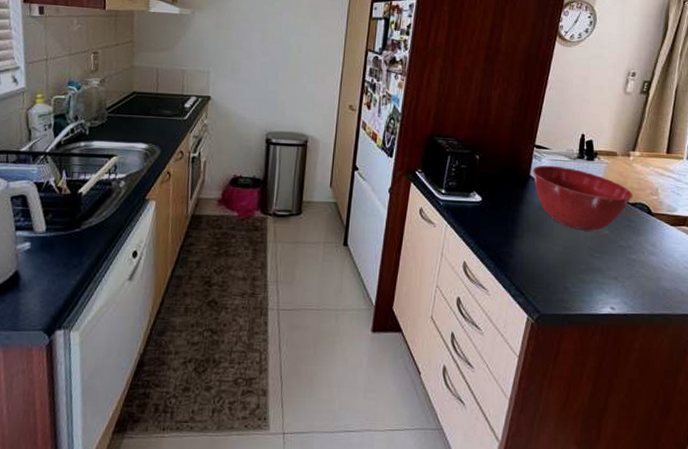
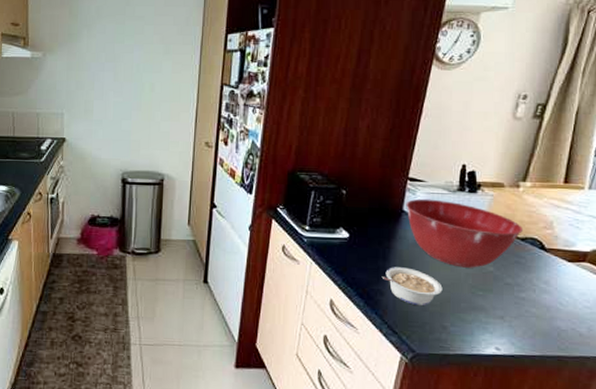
legume: none [510,230,565,267] -> present [381,267,443,305]

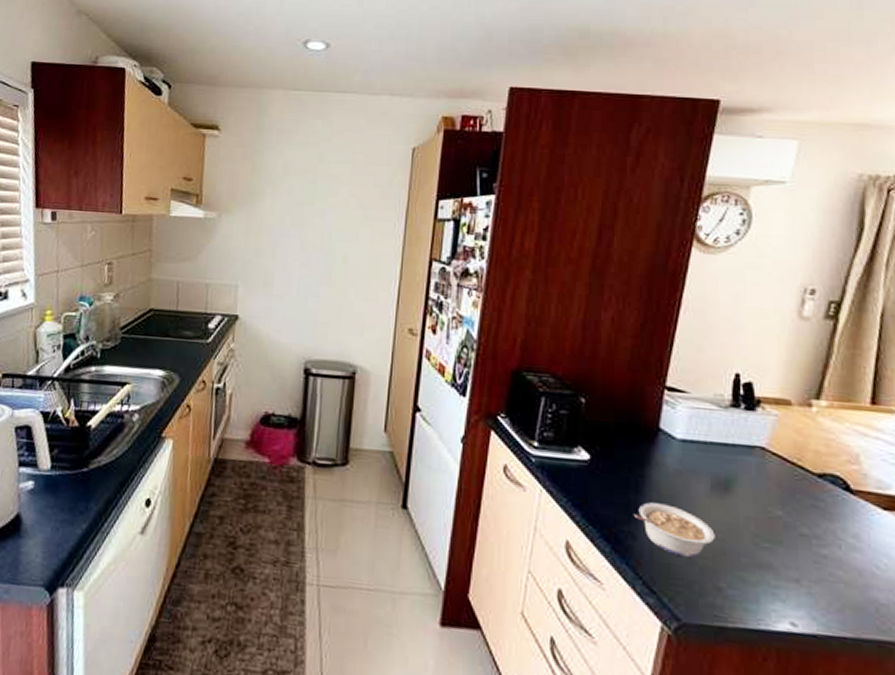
mixing bowl: present [406,198,524,268] -> none [663,414,821,511]

